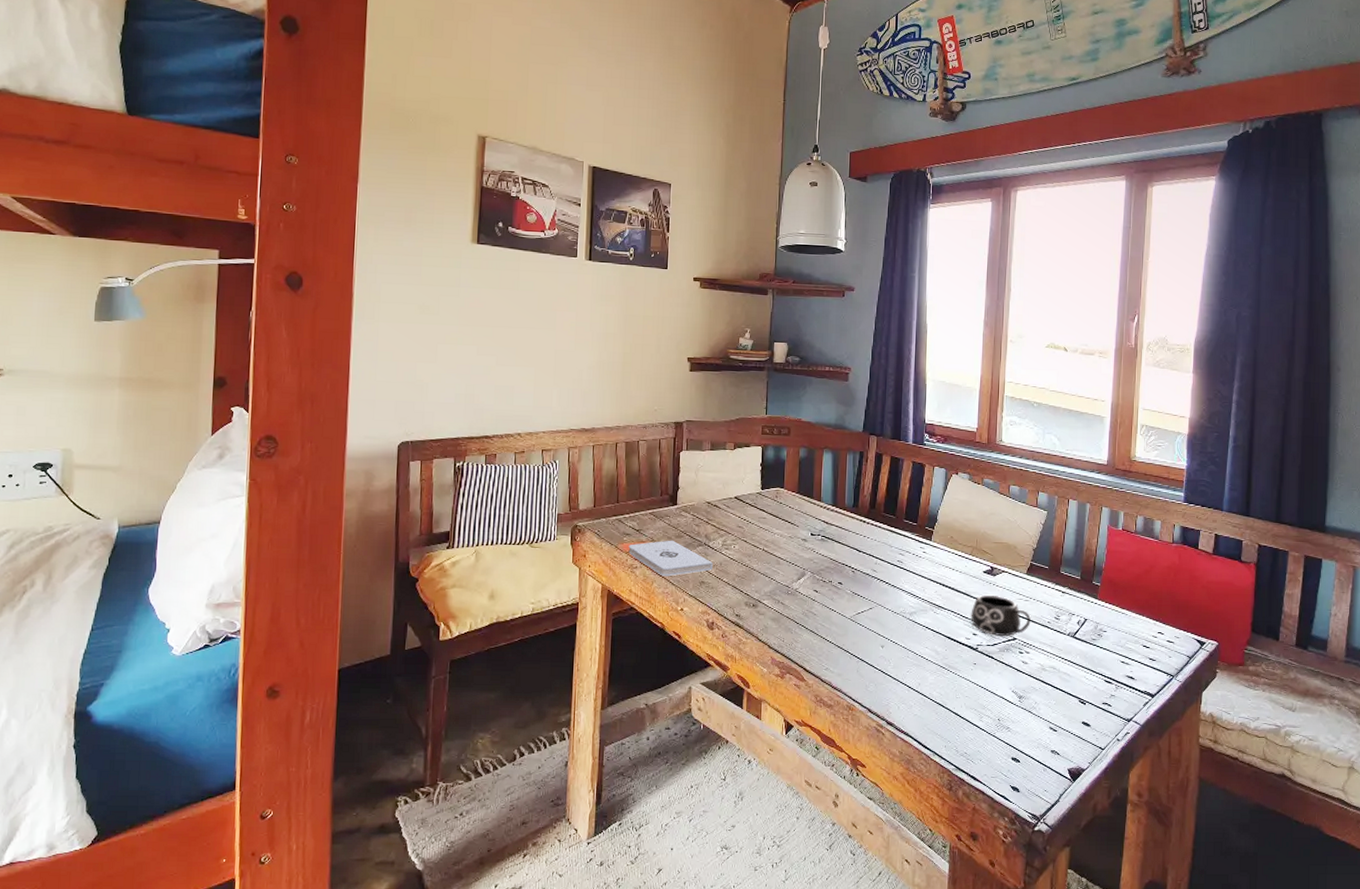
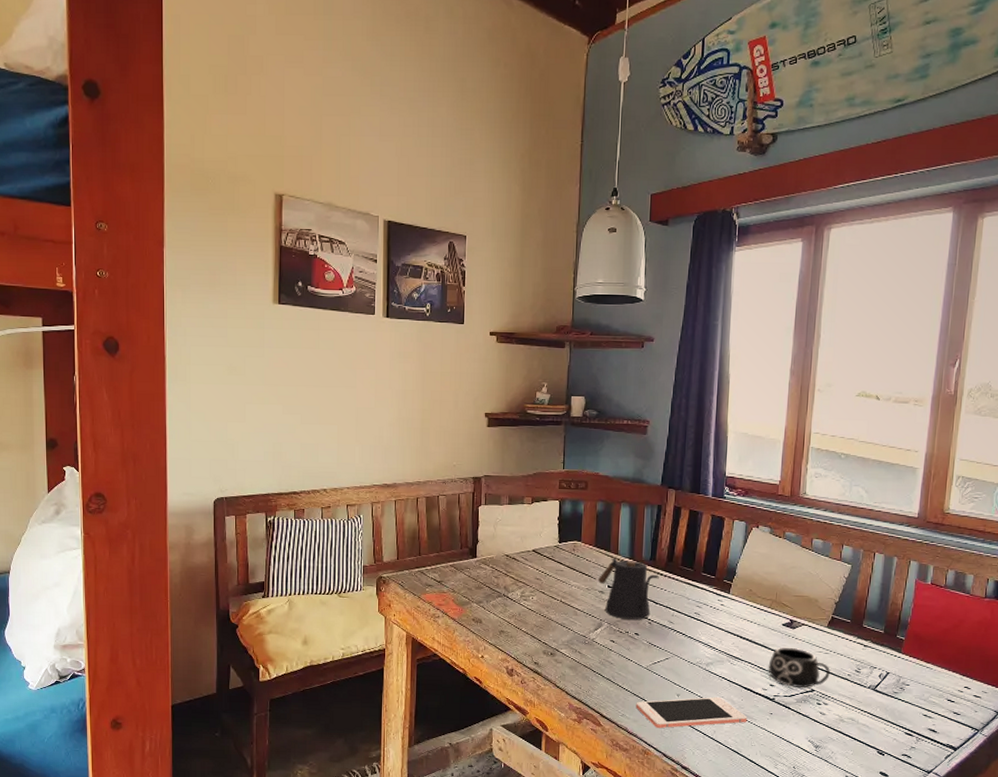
notepad: present [628,540,713,577] -> none [431,591,512,626]
kettle: none [801,505,862,568] -> present [598,558,659,620]
cell phone: none [840,648,952,682] -> present [636,697,748,729]

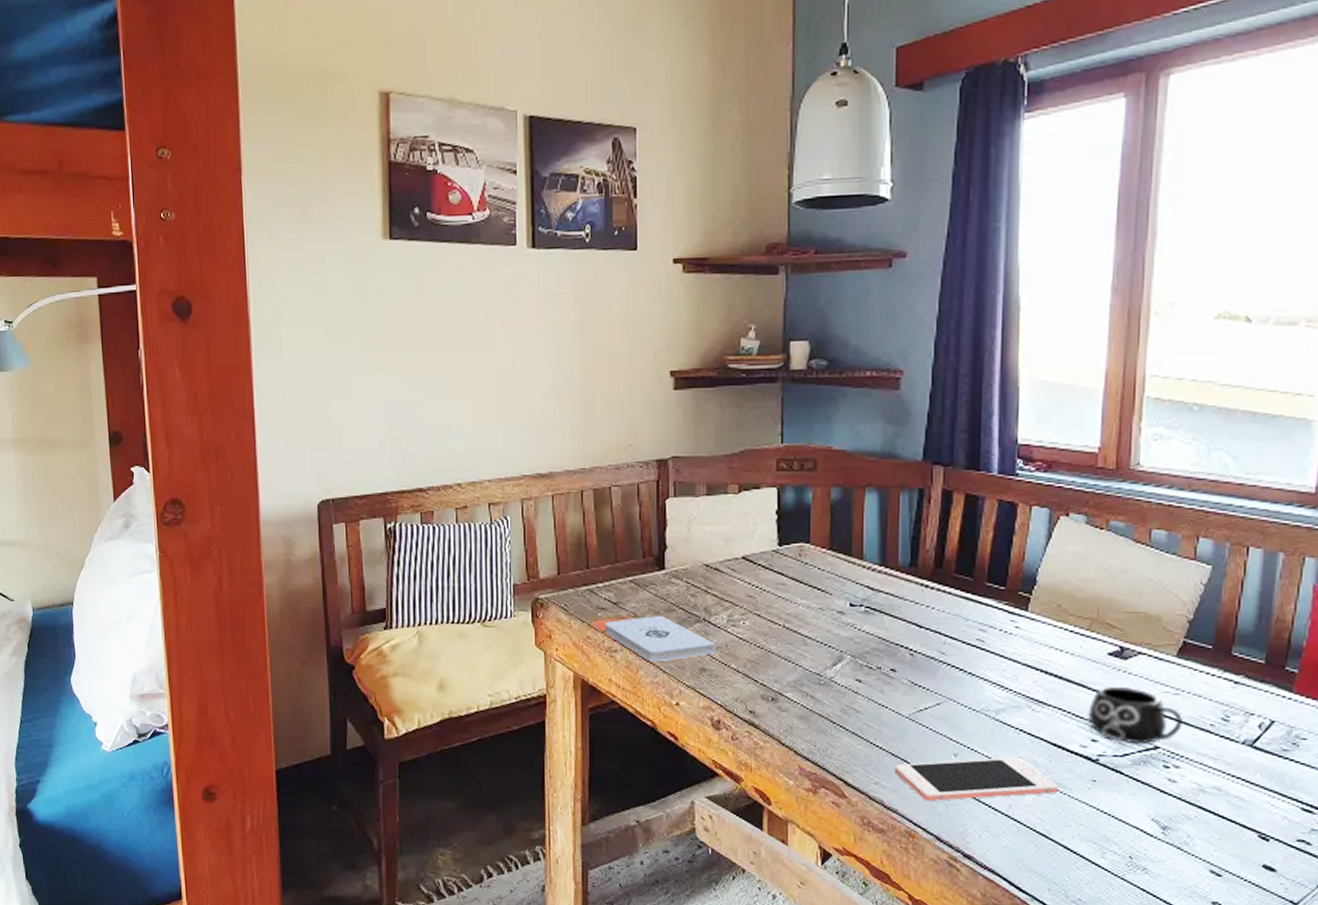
notepad: none [431,591,512,626] -> present [604,615,716,662]
kettle: present [598,558,659,620] -> none [836,565,923,650]

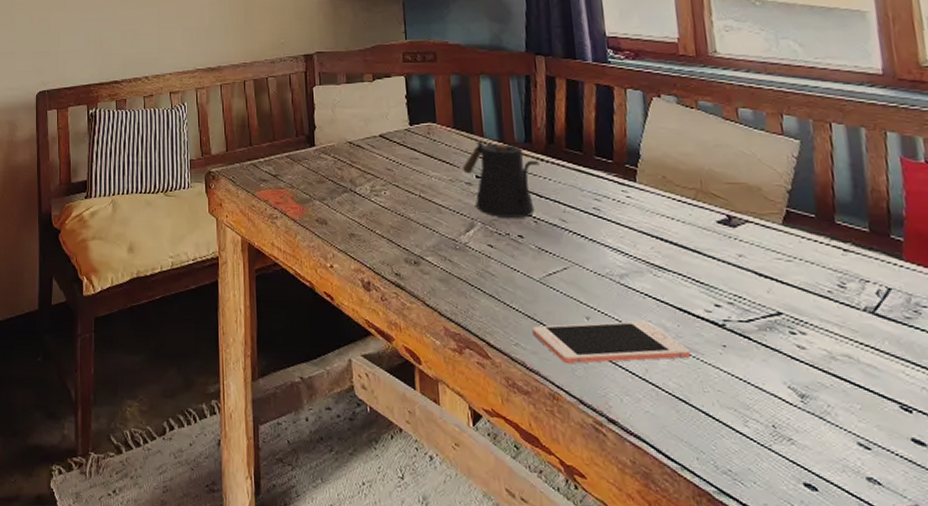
notepad: present [604,615,716,662] -> none [266,186,362,228]
kettle: none [836,565,923,650] -> present [463,141,540,218]
mug: present [1088,685,1183,743] -> none [707,252,801,309]

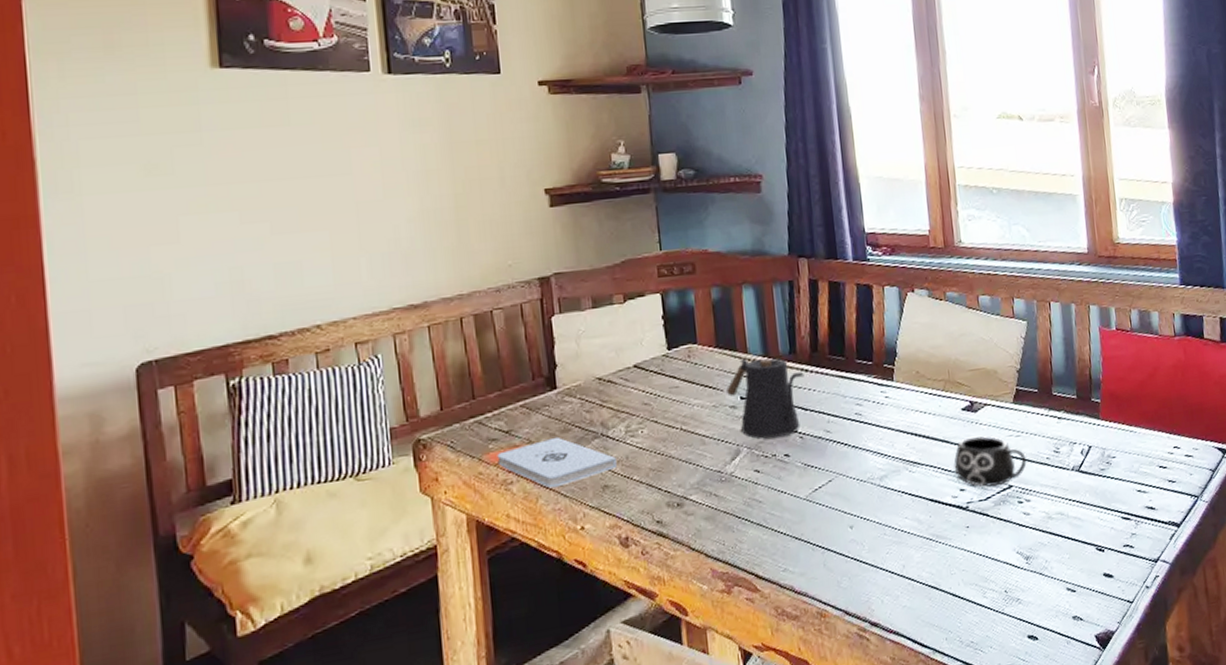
notepad: none [266,186,362,228] -> present [497,437,617,489]
cell phone: present [532,321,691,364] -> none [799,519,941,578]
mug: none [707,252,801,309] -> present [954,435,1027,487]

